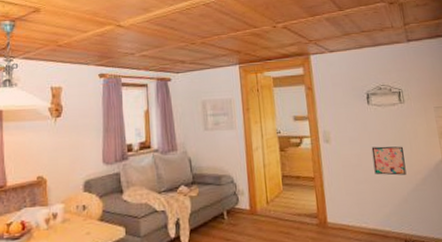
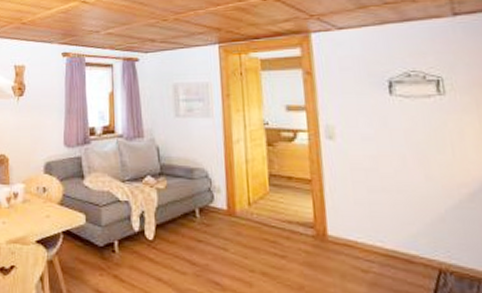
wall art: present [371,146,407,176] -> none [393,148,445,187]

